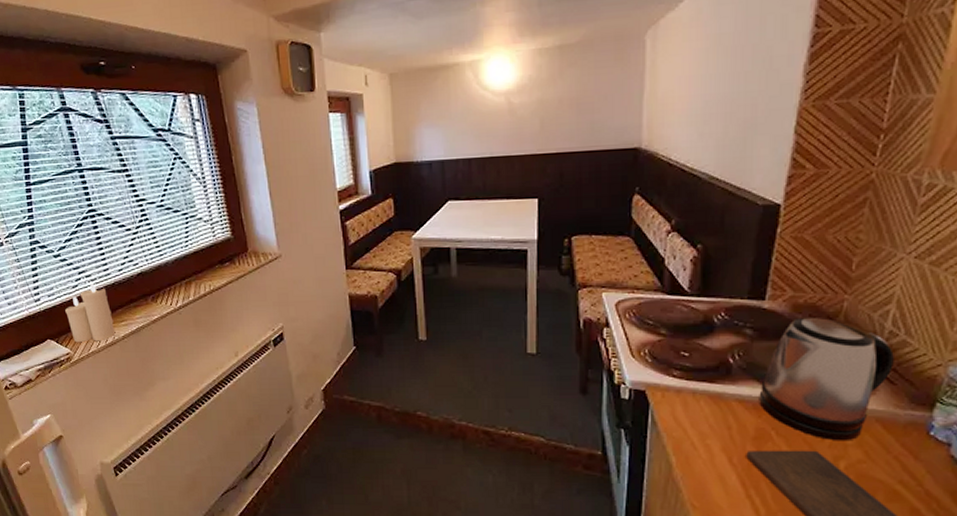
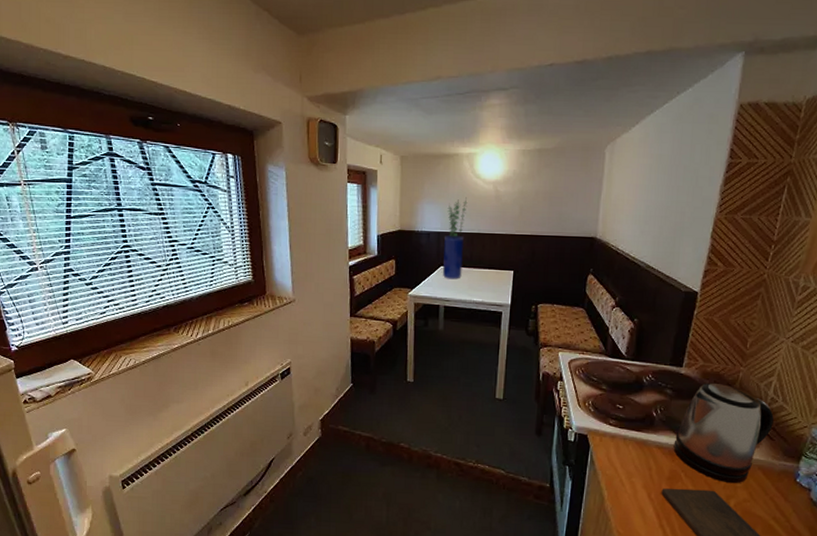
candle: present [65,282,116,343] -> none [91,310,137,365]
vase: none [449,115,475,216] -> present [443,197,468,280]

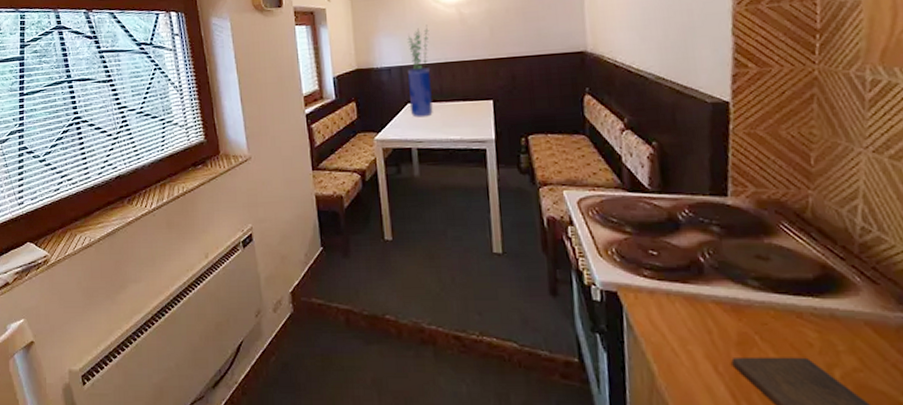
kettle: present [673,382,774,484] -> none [736,213,873,347]

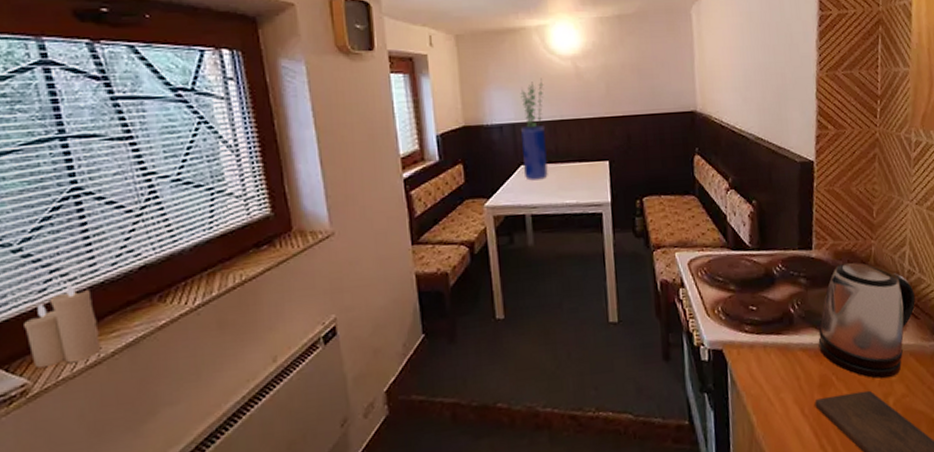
candle: none [46,186,92,246] -> present [24,283,102,369]
kettle: none [736,213,873,347] -> present [818,262,916,379]

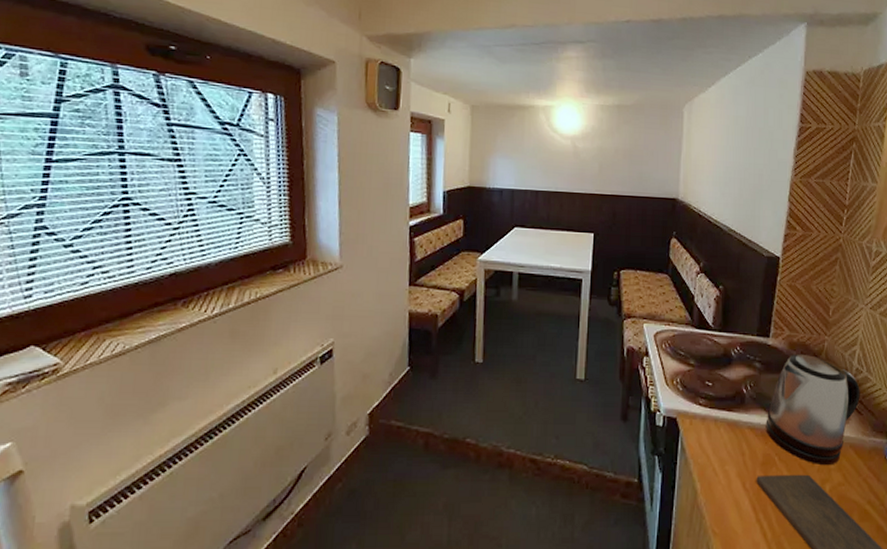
candle: present [24,283,102,369] -> none [64,280,128,352]
vase: present [520,78,548,181] -> none [517,152,544,243]

